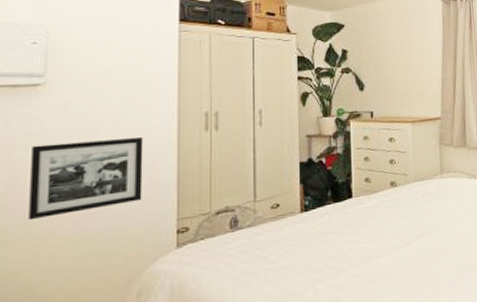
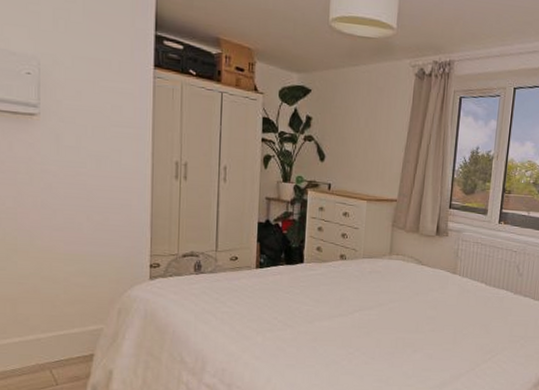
picture frame: present [28,137,144,221] -> none [32,170,122,236]

